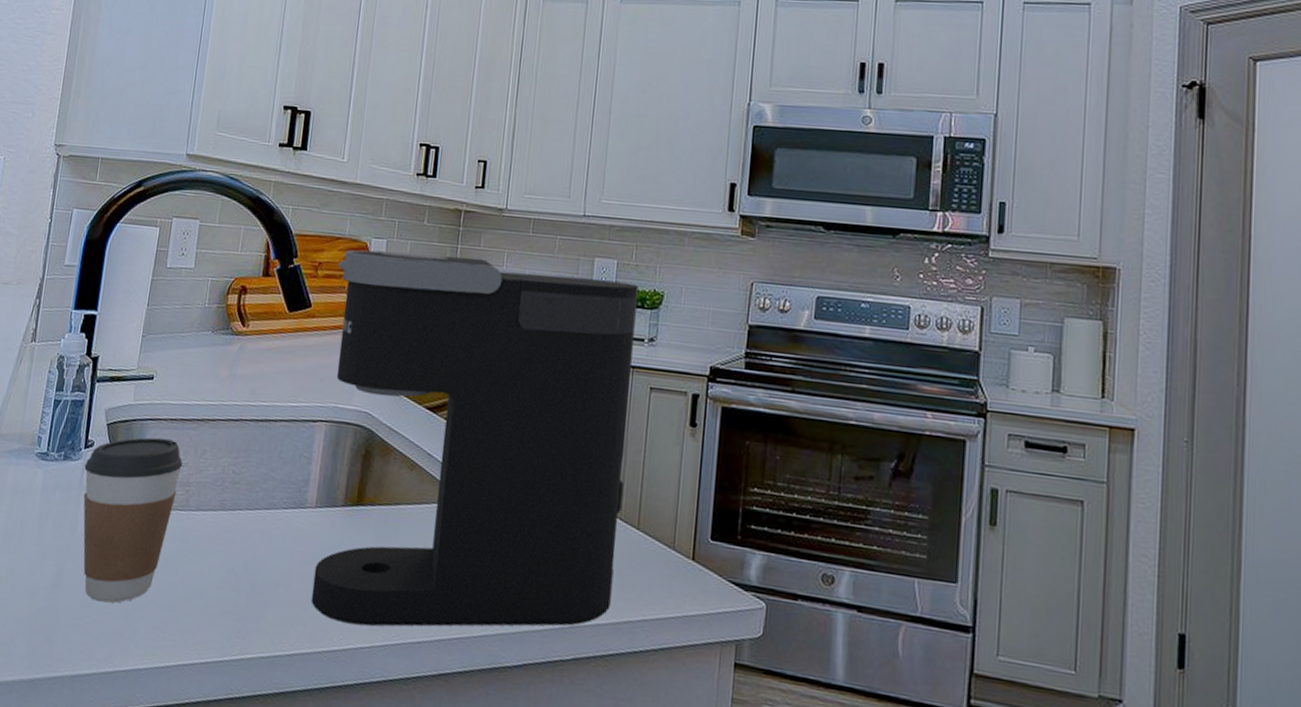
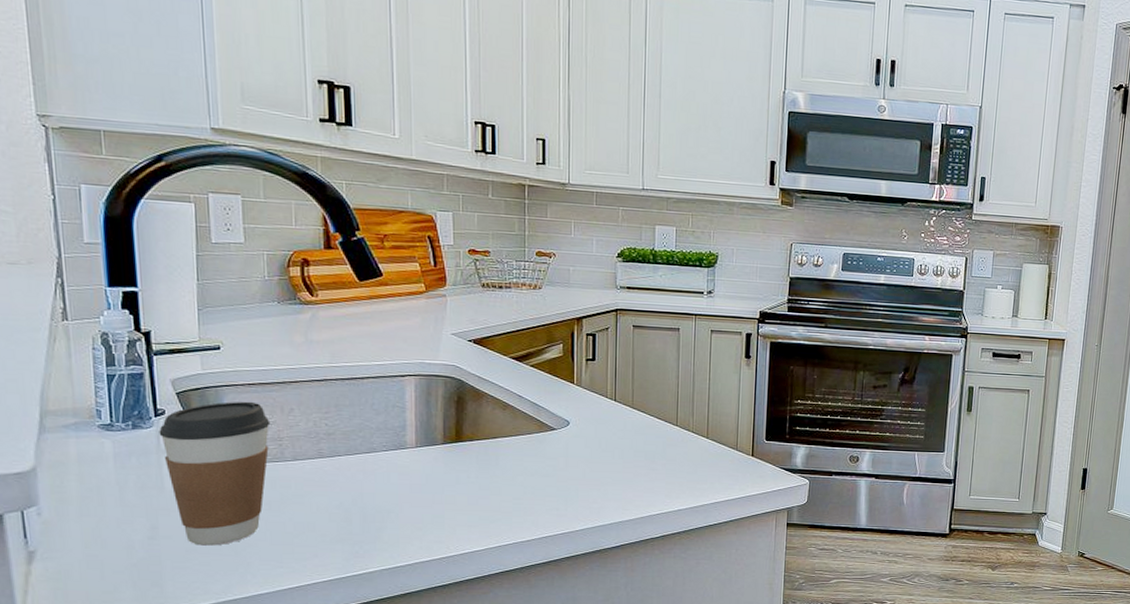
coffee maker: present [311,250,638,627] -> none [405,222,696,534]

